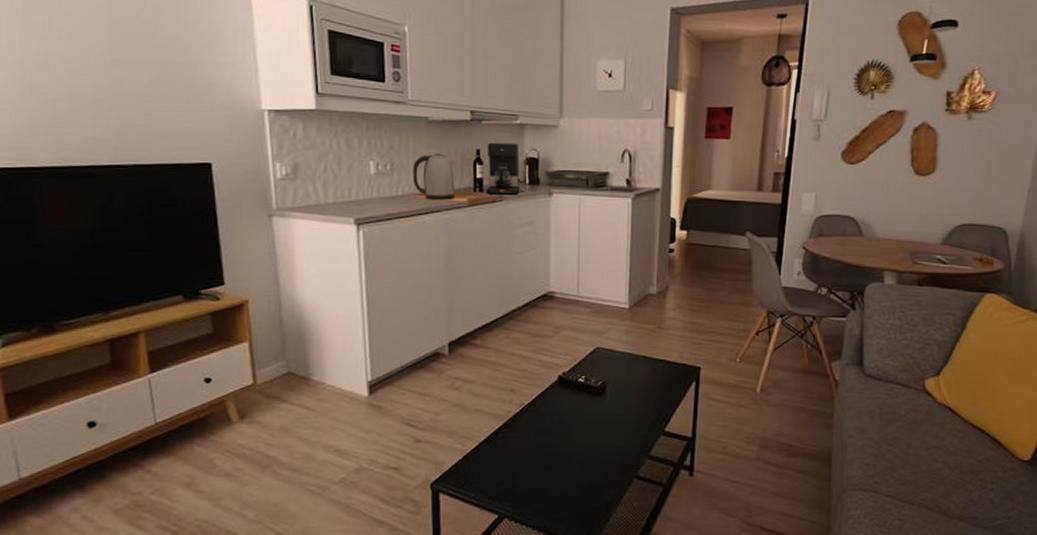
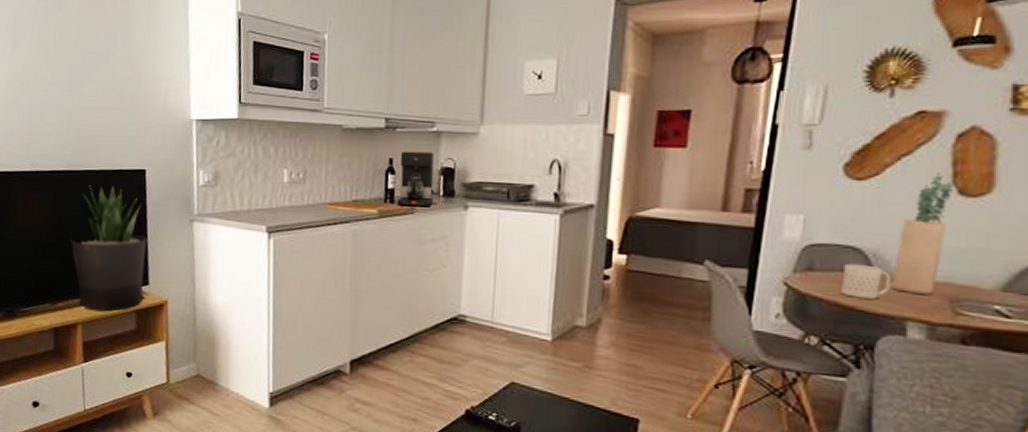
planter: none [123,180,219,317] -> present [71,185,147,312]
kettle: present [412,153,455,200] -> none [323,162,366,211]
mug: none [840,229,874,256] -> present [840,263,892,299]
vase: none [874,157,912,251] -> present [892,172,955,296]

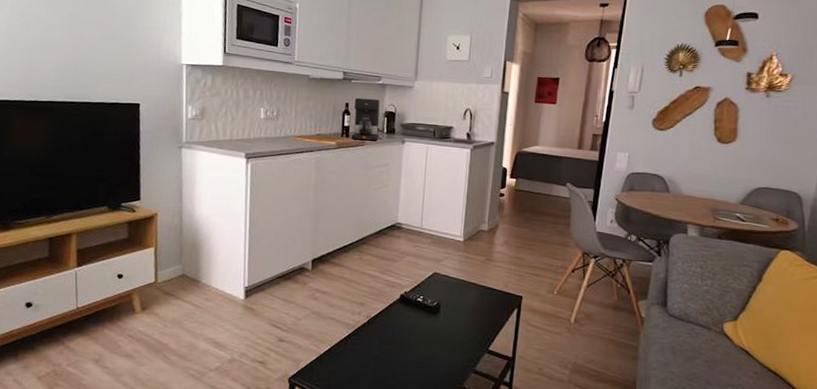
planter: present [71,185,147,312] -> none [67,115,140,223]
mug: present [840,263,892,299] -> none [649,186,680,210]
vase: present [892,172,955,296] -> none [679,127,715,207]

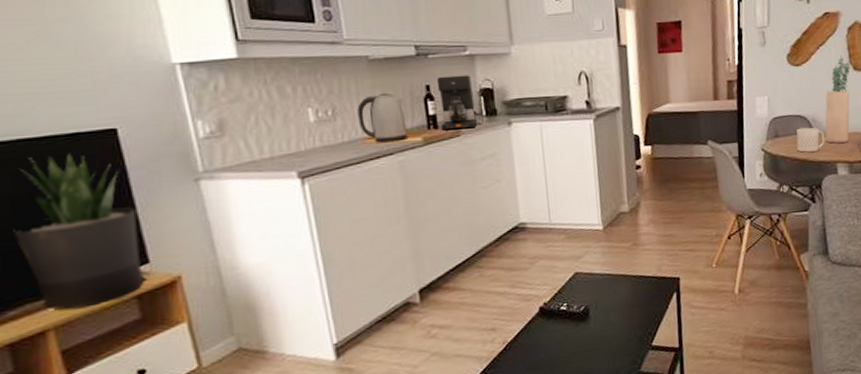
planter: none [67,115,140,223] -> present [13,153,144,311]
kettle: none [293,104,327,142] -> present [357,93,408,143]
mug: none [649,186,680,210] -> present [796,127,825,153]
vase: none [679,127,715,207] -> present [825,55,851,144]

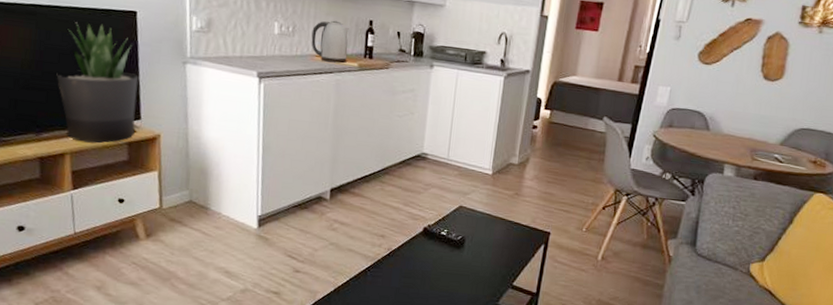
coffee maker: present [436,75,478,131] -> none [375,15,408,65]
mug: present [796,127,825,153] -> none [687,123,719,148]
vase: present [825,55,851,144] -> none [718,62,762,147]

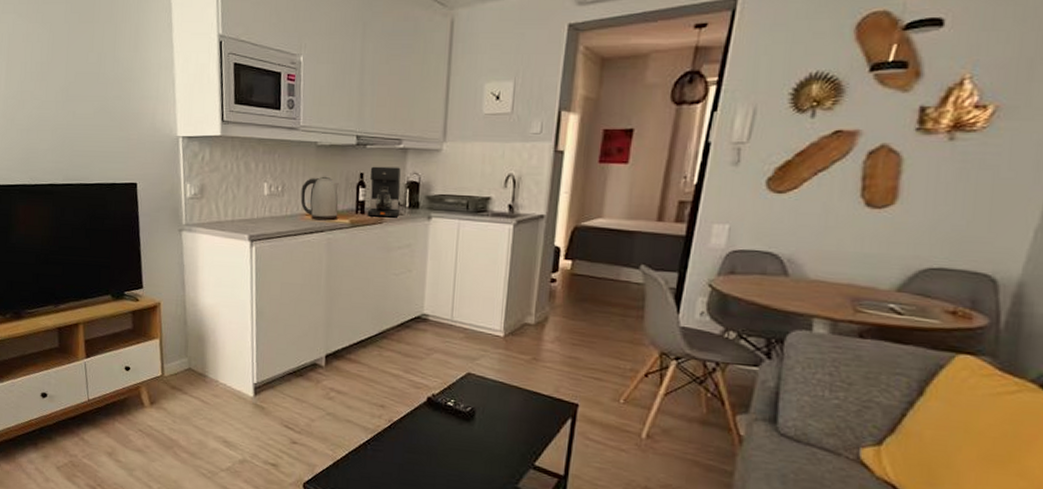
planter: present [56,22,139,143] -> none [70,197,140,313]
coffee maker: none [375,15,408,65] -> present [367,166,401,218]

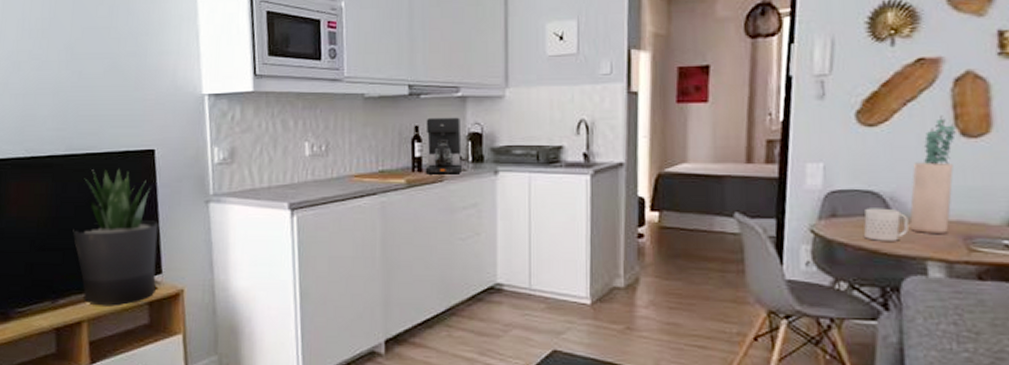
planter: none [70,197,140,313] -> present [73,168,159,306]
kettle: present [300,176,339,221] -> none [348,131,392,182]
mug: none [757,267,803,299] -> present [863,208,910,241]
vase: none [802,186,863,296] -> present [909,115,957,235]

